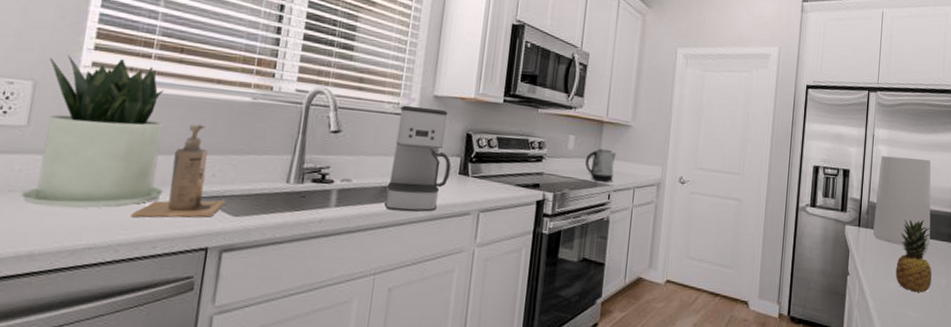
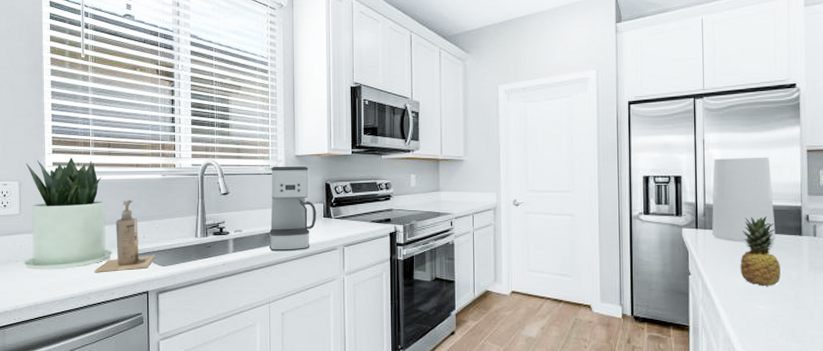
kettle: present [584,148,617,182] -> none [426,183,454,211]

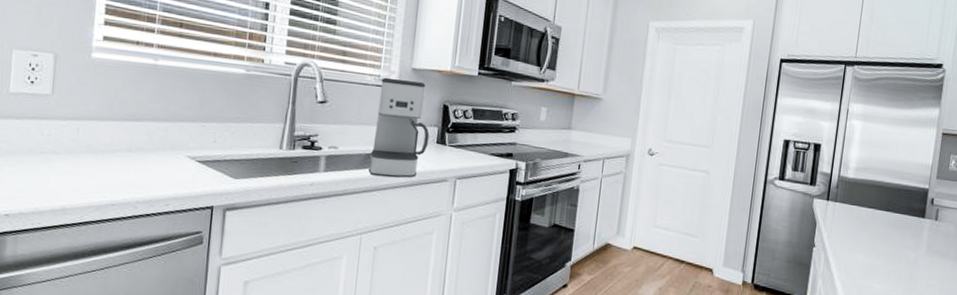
planter: present [23,158,113,270] -> none [50,29,173,169]
soap dispenser: present [94,200,156,273] -> none [145,94,227,180]
vase: present [712,157,776,242] -> none [842,130,907,221]
fruit: present [740,215,781,286] -> none [862,194,902,266]

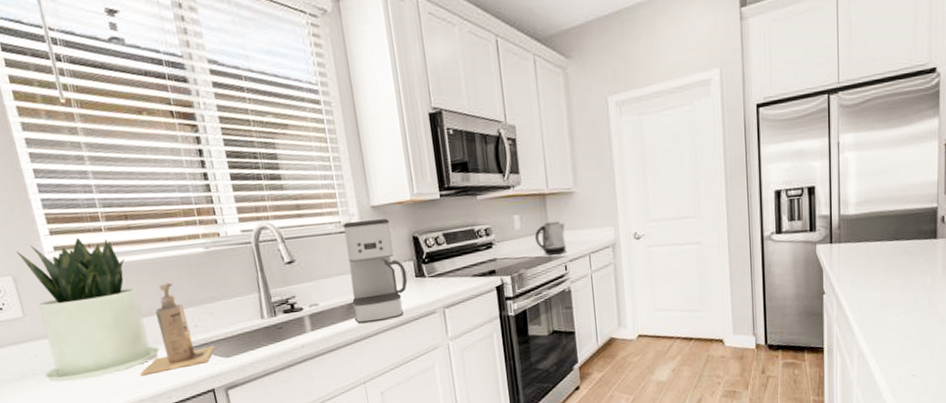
planter: none [50,29,173,169] -> present [16,238,160,383]
soap dispenser: none [145,94,227,180] -> present [140,282,216,376]
kettle: none [556,120,587,153] -> present [534,221,566,256]

